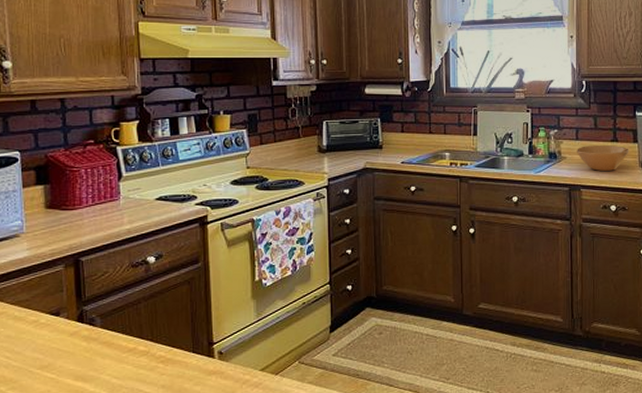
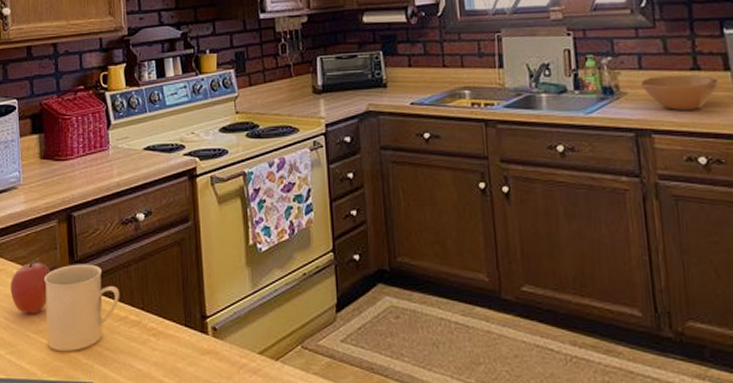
fruit: none [12,300,57,352] -> present [10,258,51,314]
mug: none [50,303,129,383] -> present [44,264,120,352]

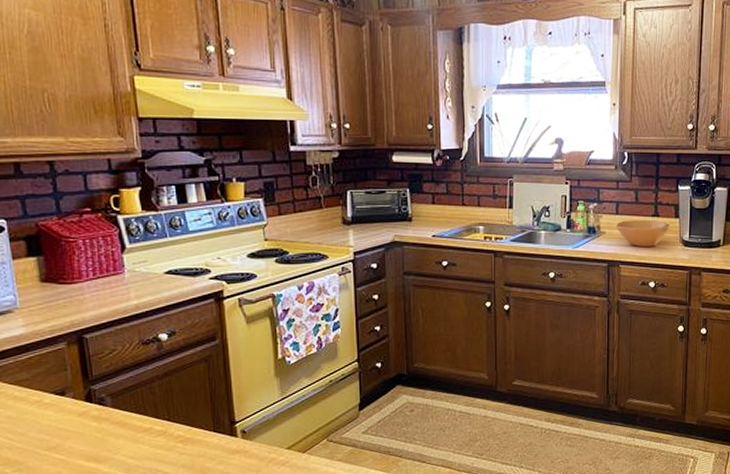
fruit: present [10,258,51,314] -> none [12,379,62,433]
mug: present [44,264,120,352] -> none [54,382,144,464]

